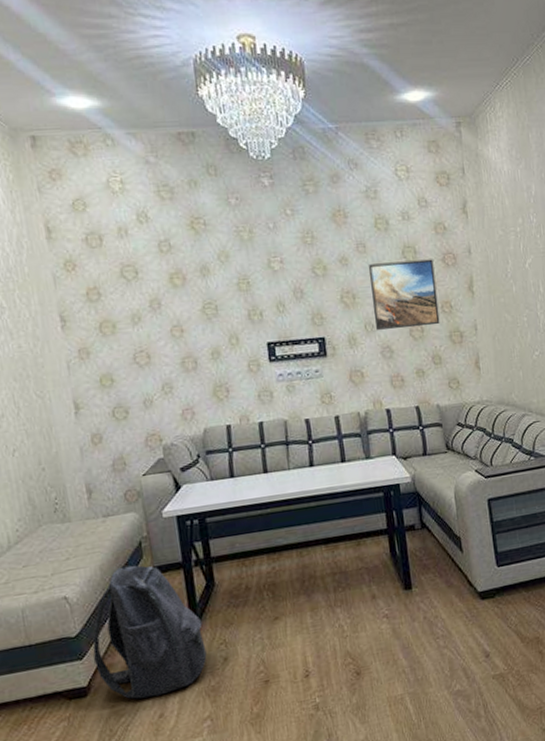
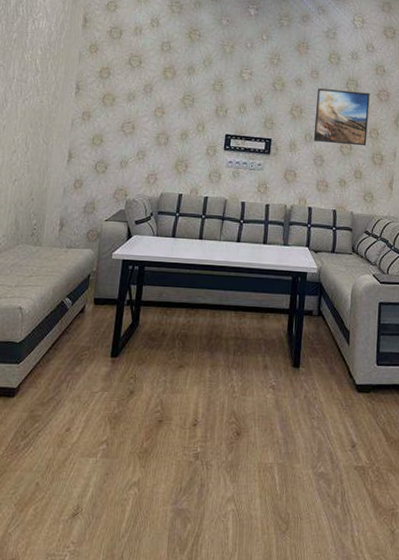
backpack: present [93,565,207,699] -> none [27,292,121,411]

